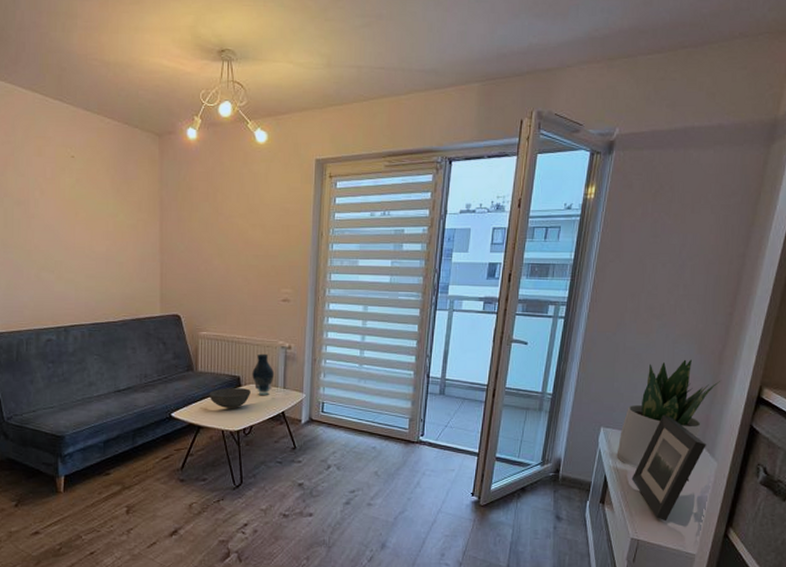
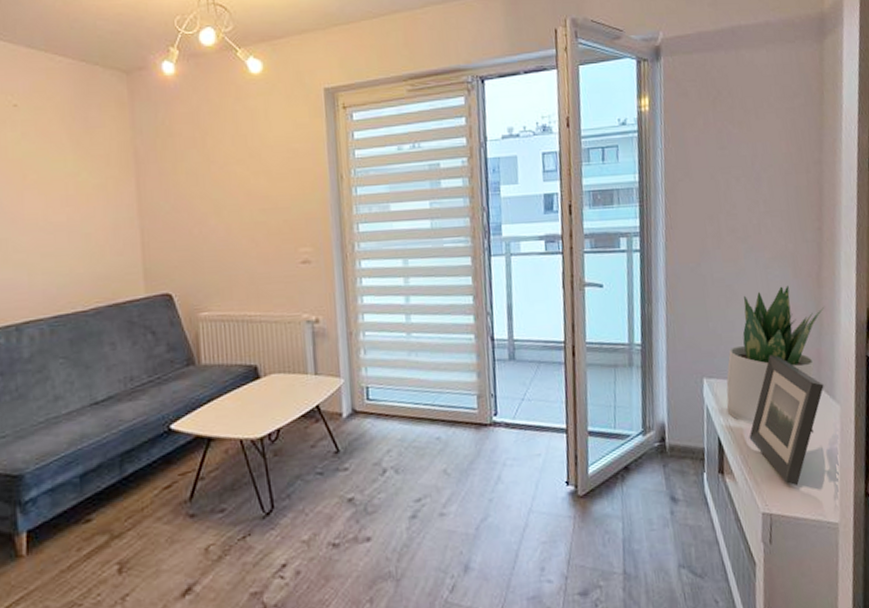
bowl: present [209,388,251,409] -> none [218,380,273,411]
vase: present [252,353,275,396] -> none [272,332,302,388]

